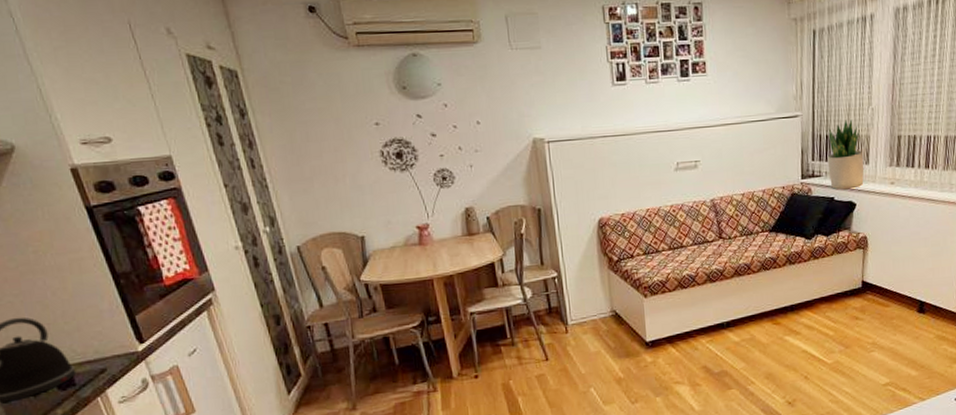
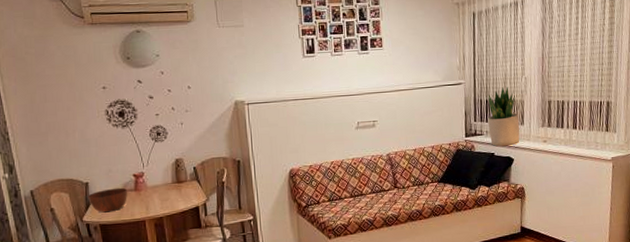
bowl: none [365,241,411,271] -> present [88,187,127,213]

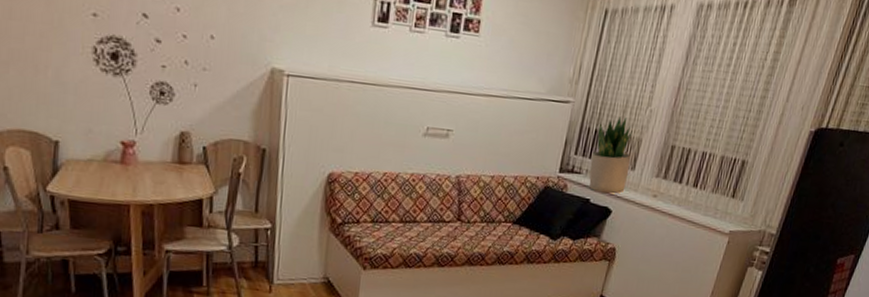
bowl: present [88,187,127,213] -> none [56,154,110,186]

